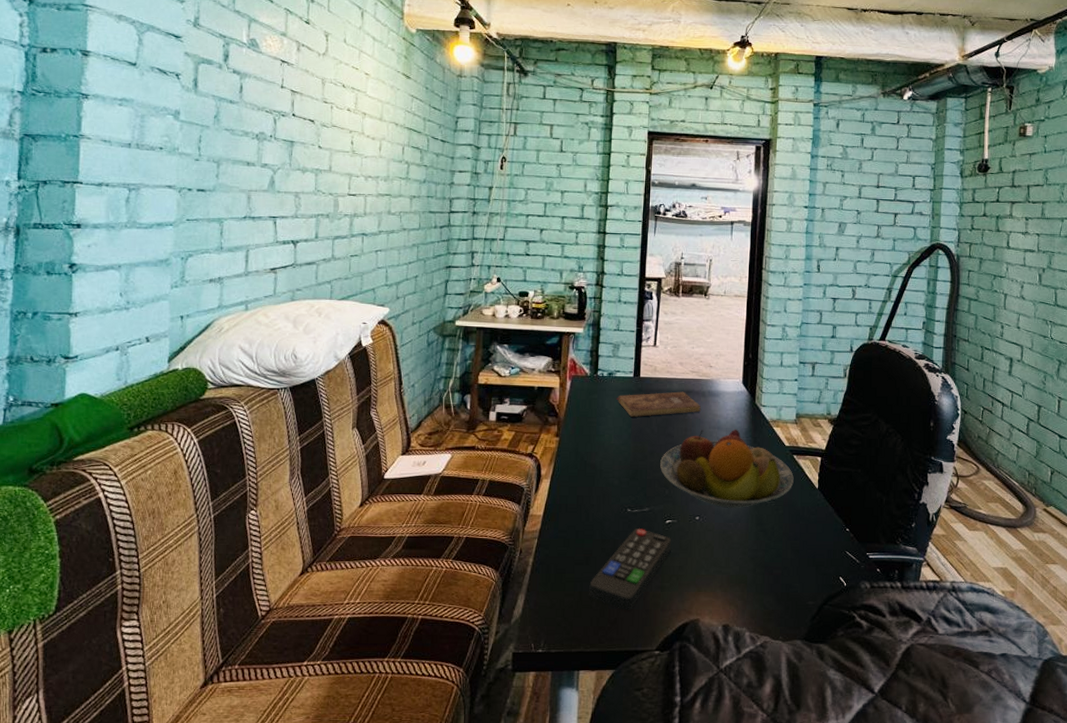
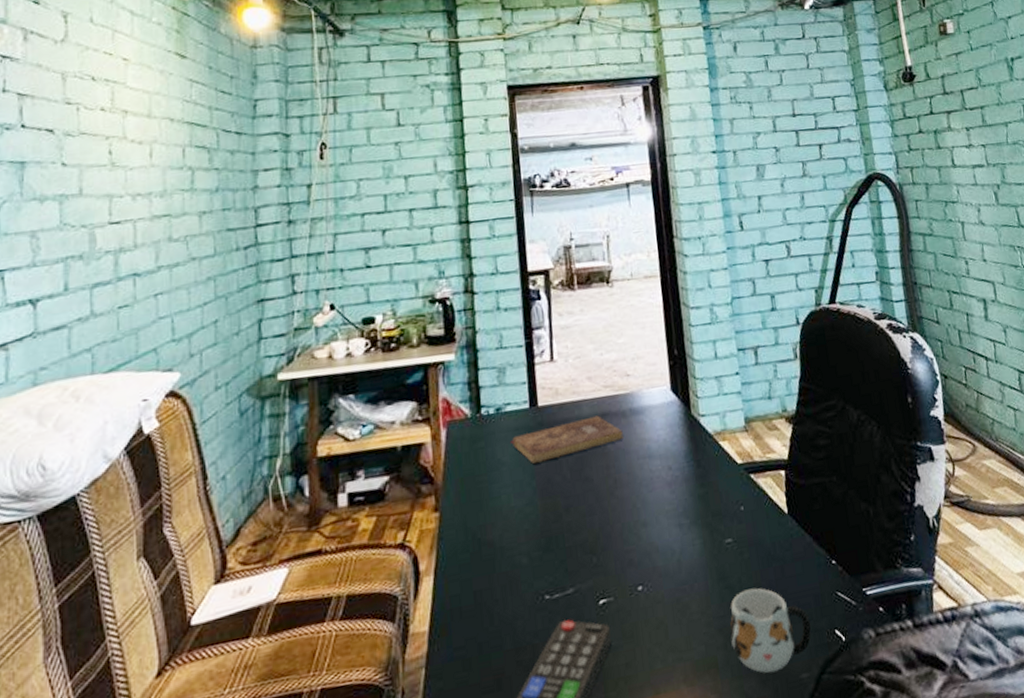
fruit bowl: present [660,429,794,508] -> none [580,453,757,566]
mug: none [759,535,822,596] -> present [730,588,812,674]

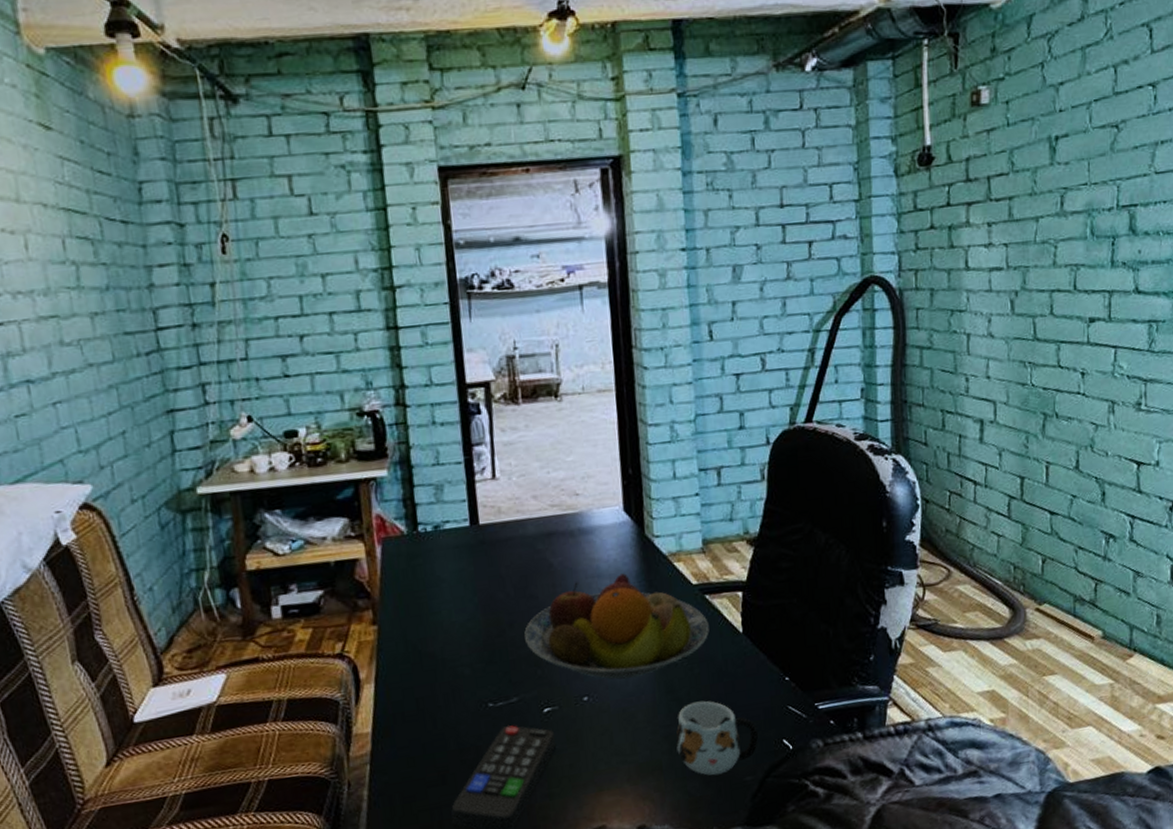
bible: present [509,415,623,465] -> none [449,535,571,582]
fruit bowl: none [580,453,757,566] -> present [524,573,710,679]

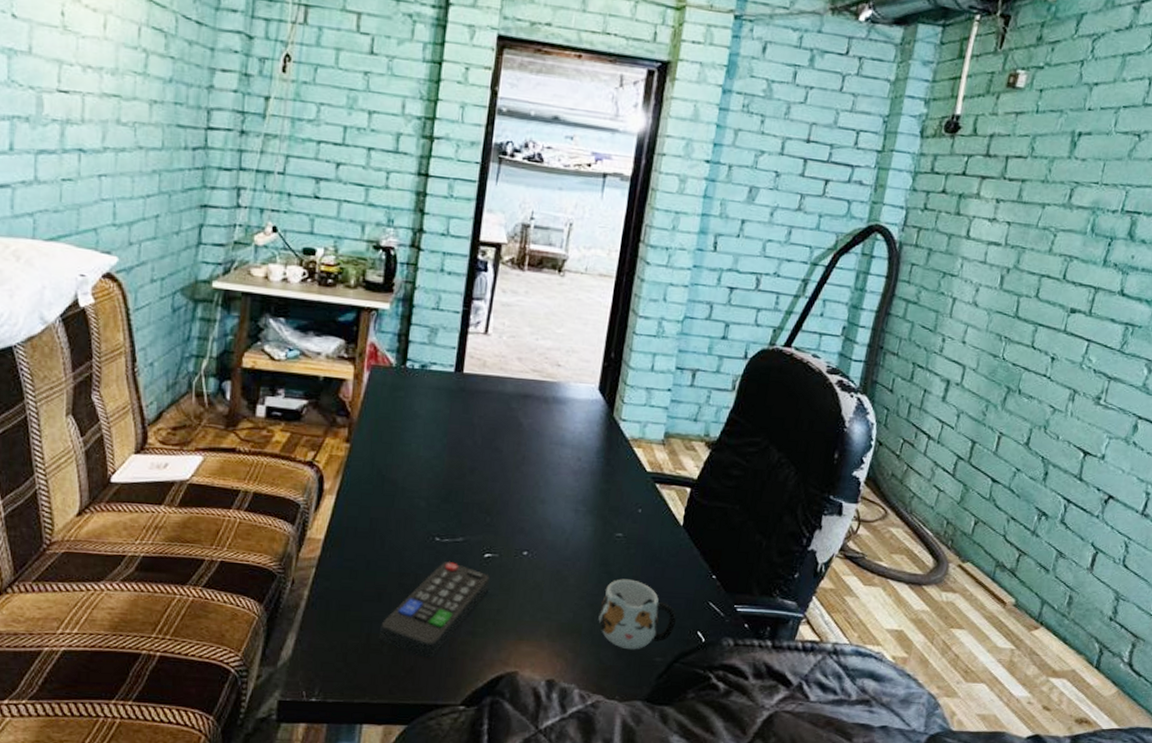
fruit bowl: present [524,573,710,679] -> none [482,445,654,544]

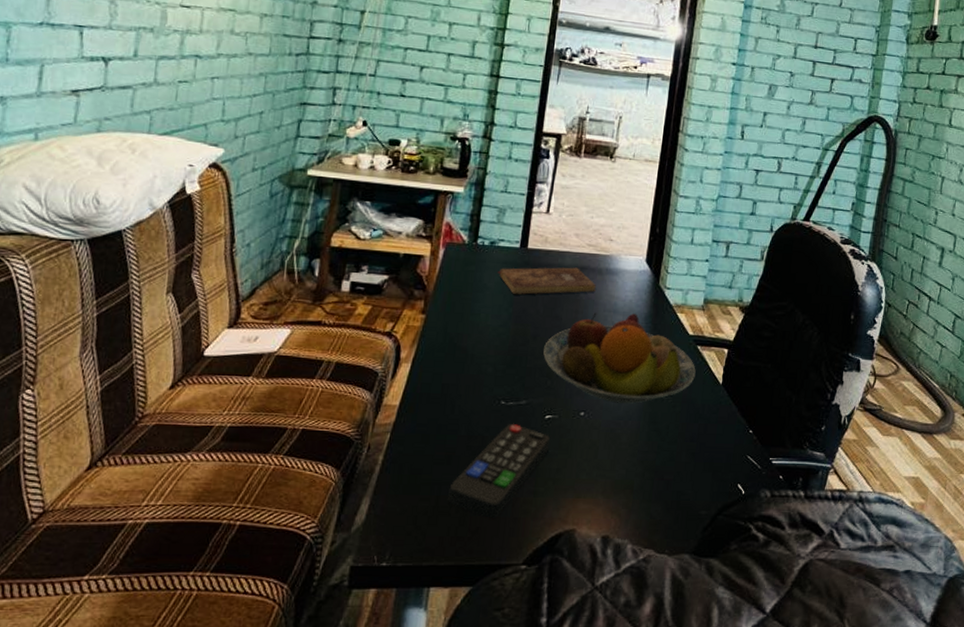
bible: none [429,394,541,424] -> present [497,267,596,295]
fruit bowl: none [482,445,654,544] -> present [543,312,696,404]
mug: present [598,579,677,650] -> none [648,436,719,504]

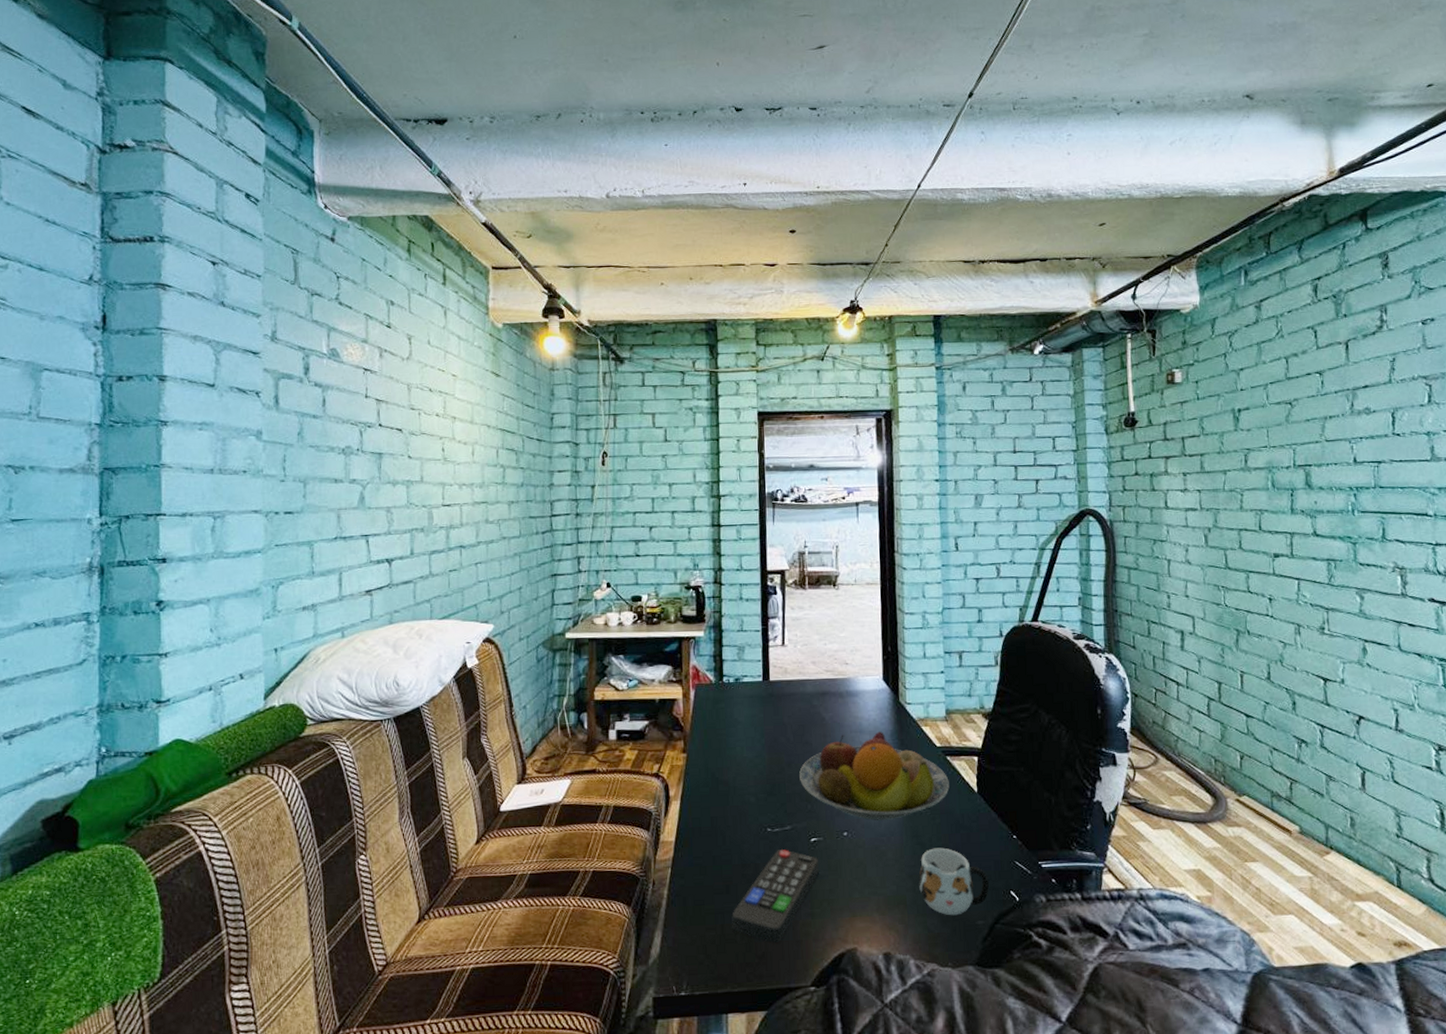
bible: present [497,267,596,295] -> none [745,693,839,726]
mug: none [648,436,719,504] -> present [919,847,990,916]

